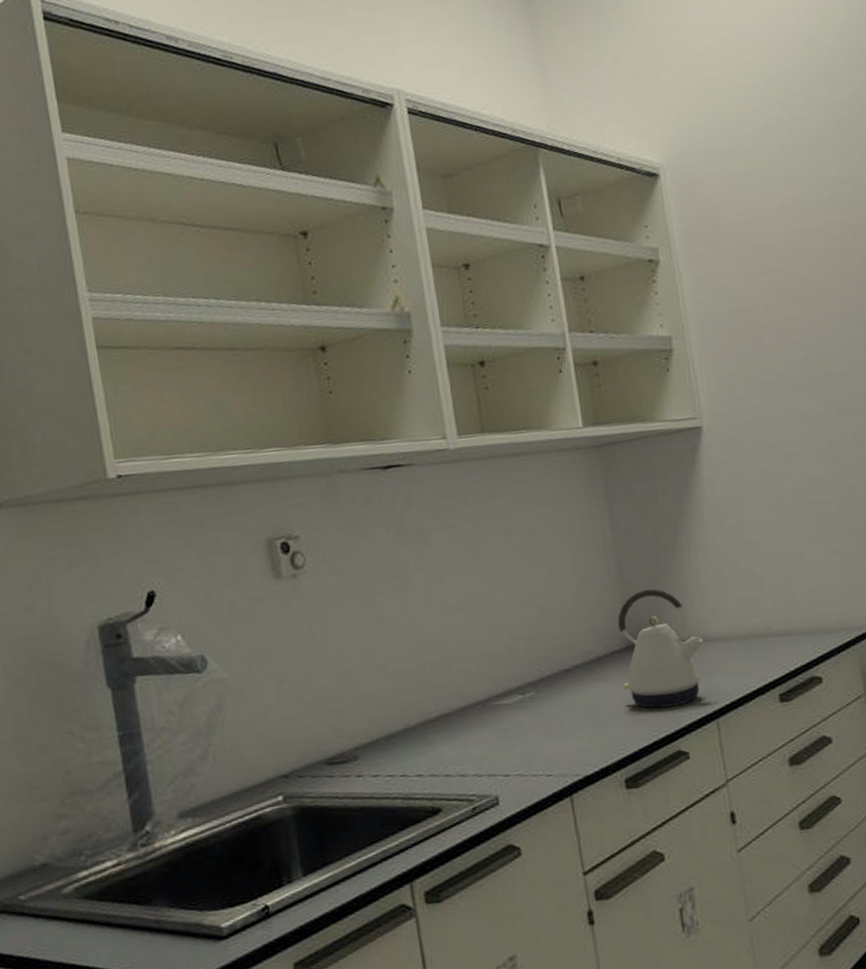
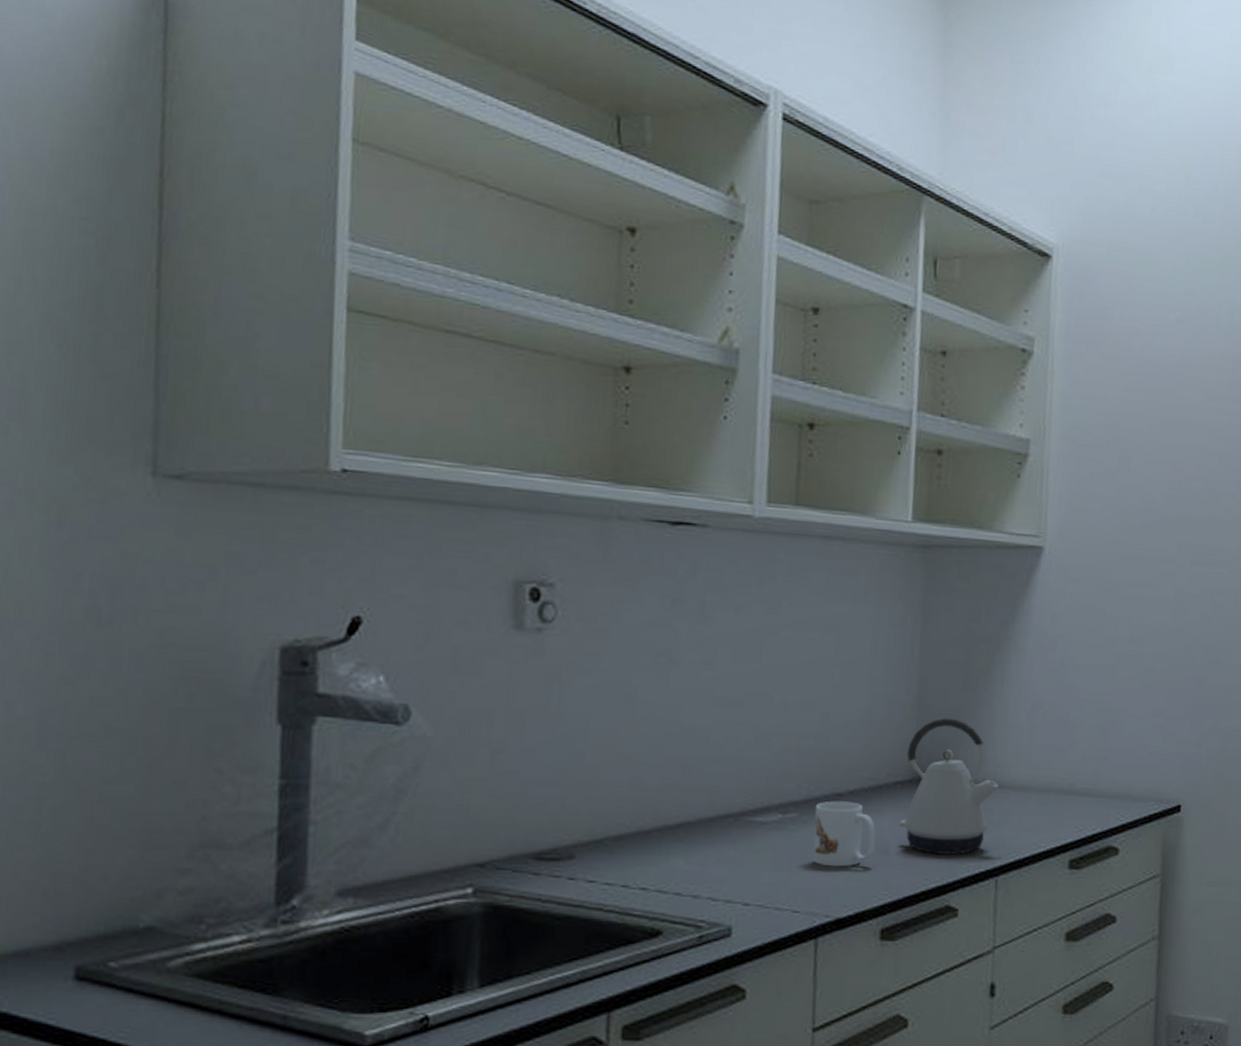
mug: none [548,675,606,733] -> present [813,801,876,867]

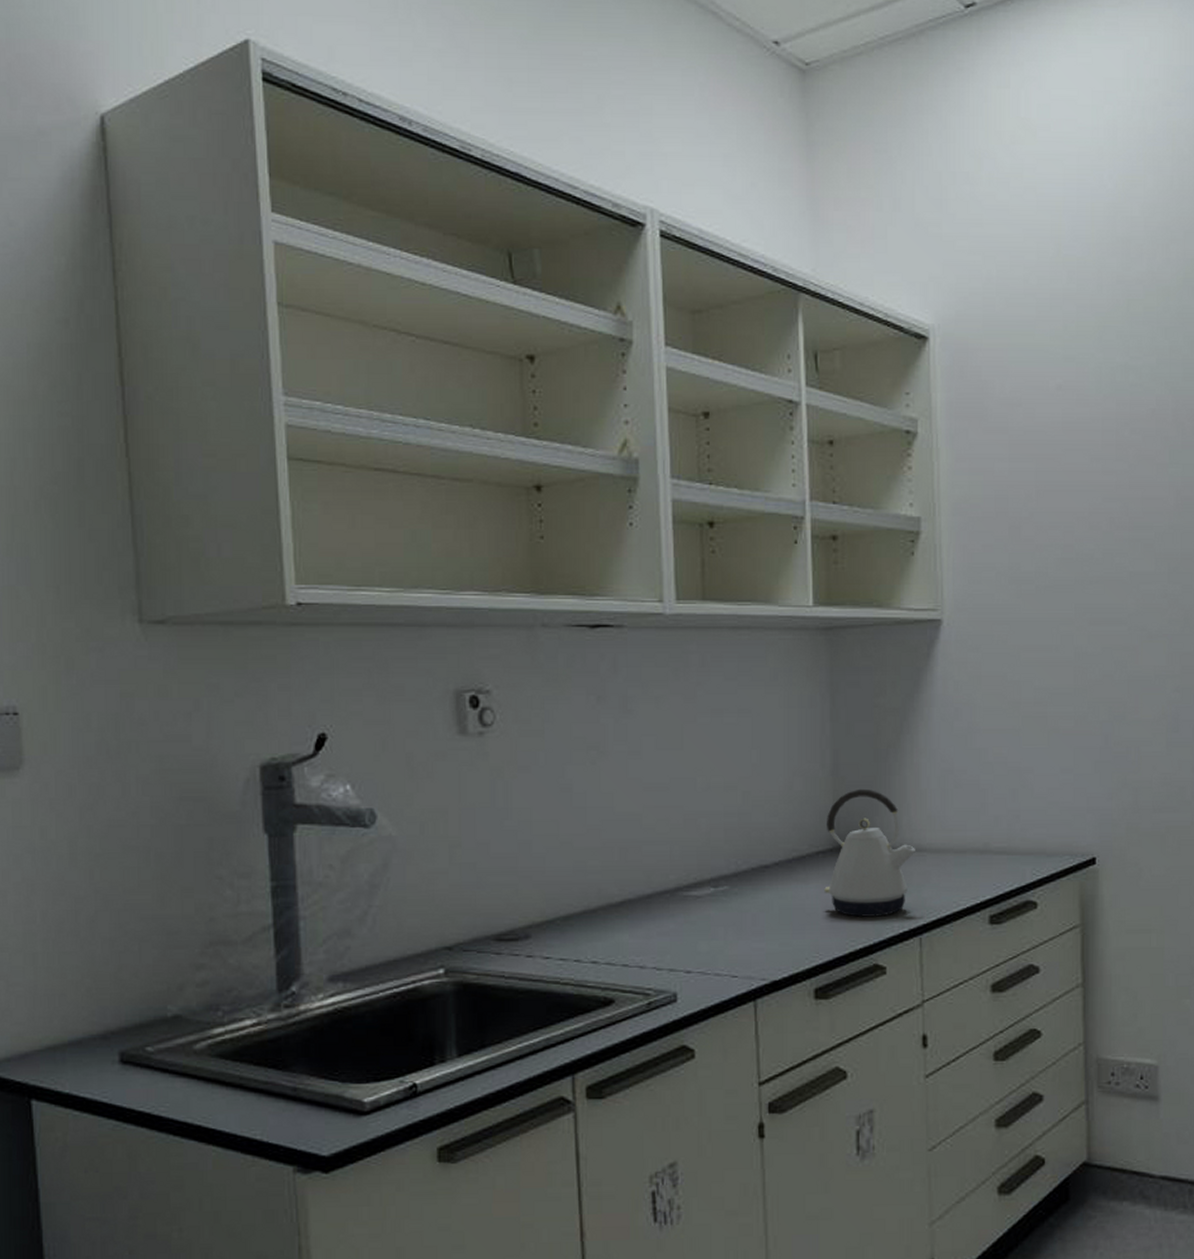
mug: present [813,801,876,867] -> none [744,872,803,934]

